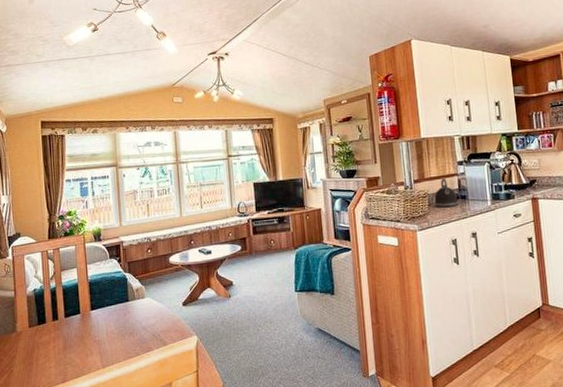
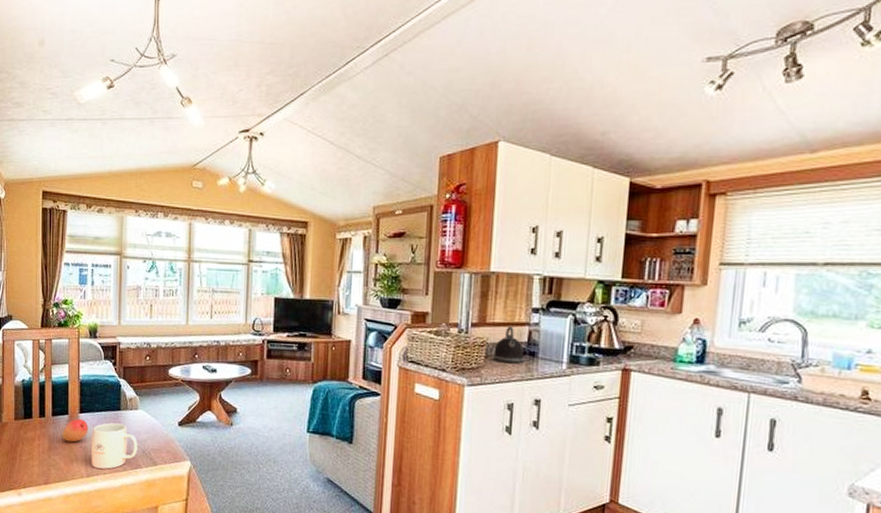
fruit: none [76,315,100,339] -> present [63,418,88,442]
mug: none [104,313,148,358] -> present [91,423,138,469]

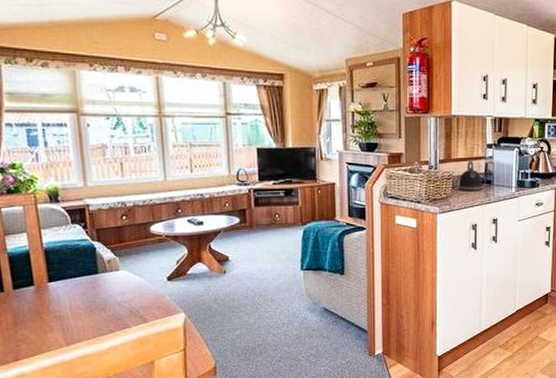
fruit: present [63,418,88,442] -> none [29,288,62,314]
mug: present [91,423,138,469] -> none [66,287,124,335]

